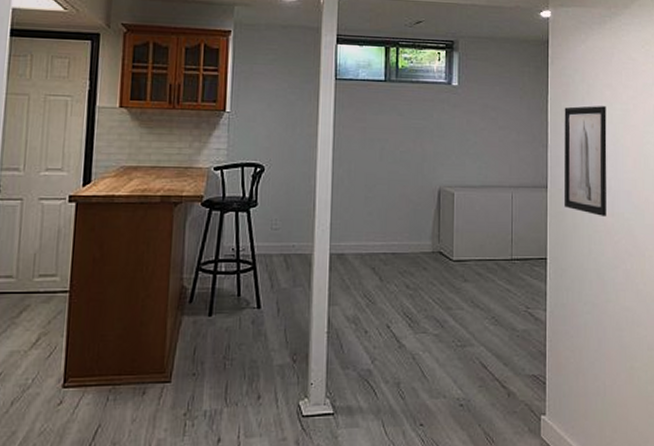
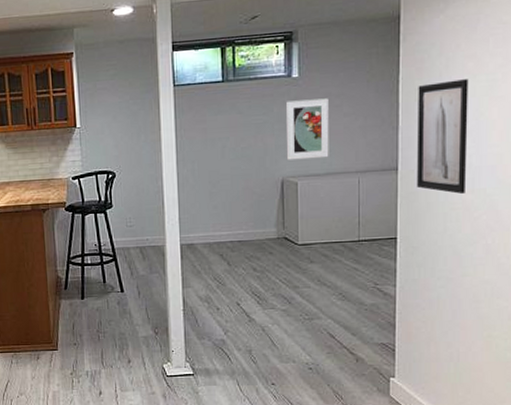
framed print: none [444,108,485,170] -> present [285,98,329,160]

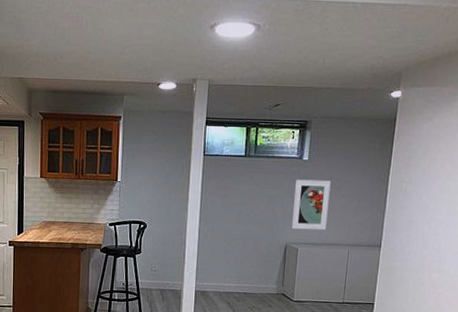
wall art: present [417,79,469,194] -> none [395,177,445,272]

